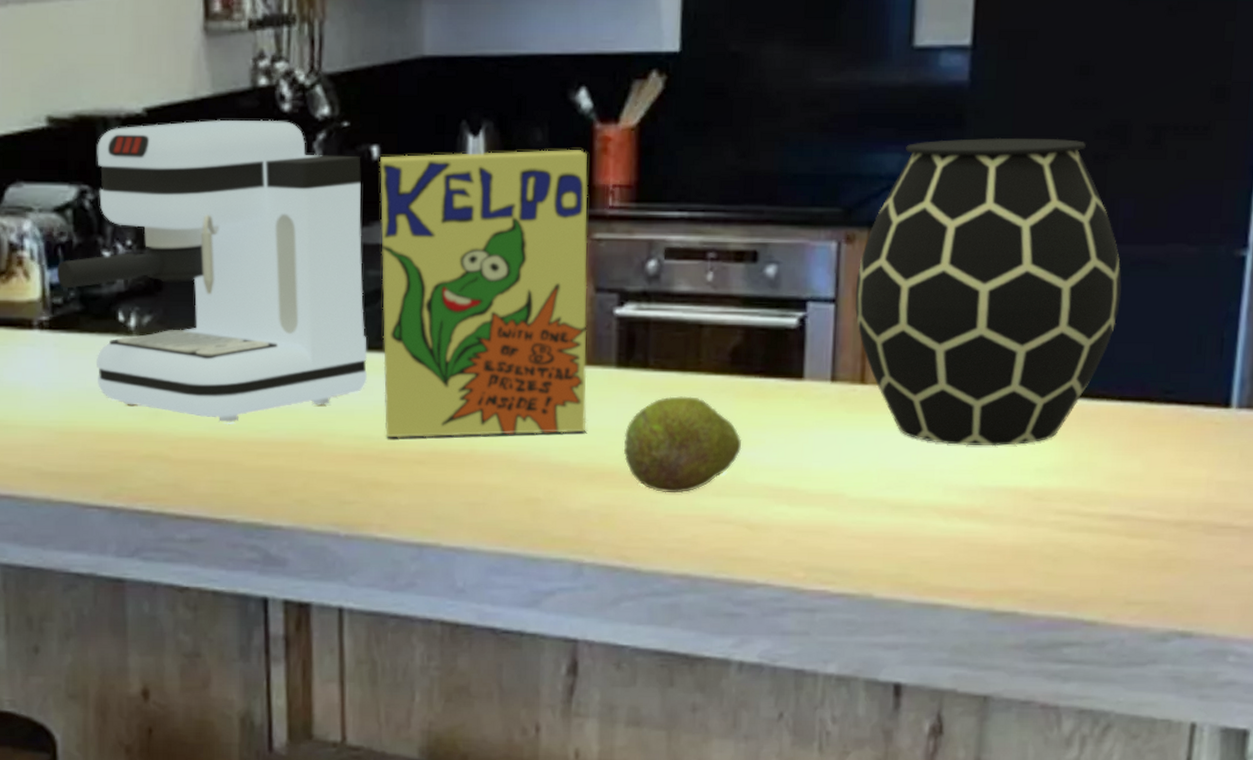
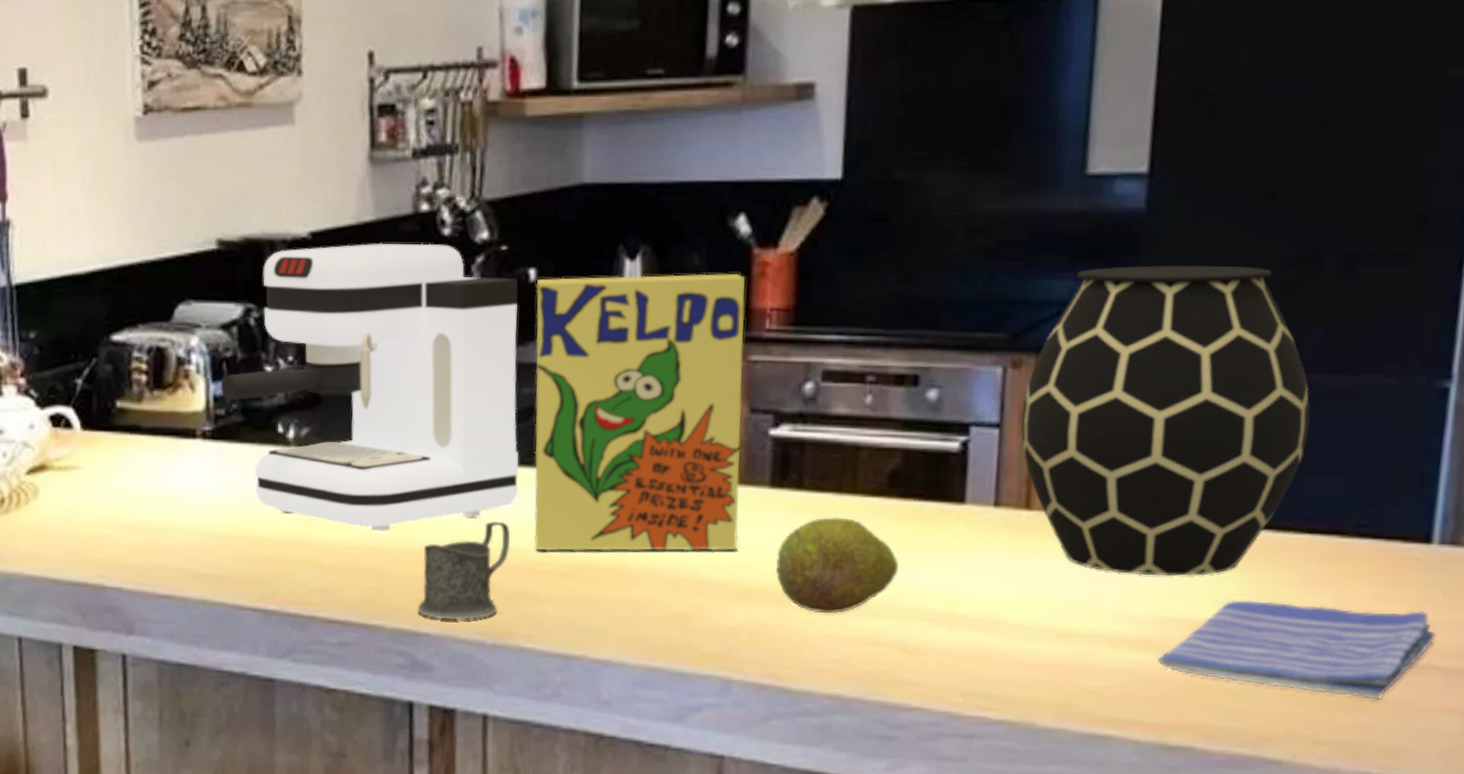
mug: none [269,408,361,512] -> present [417,521,511,621]
dish towel: none [985,466,1234,560] -> present [1158,599,1435,700]

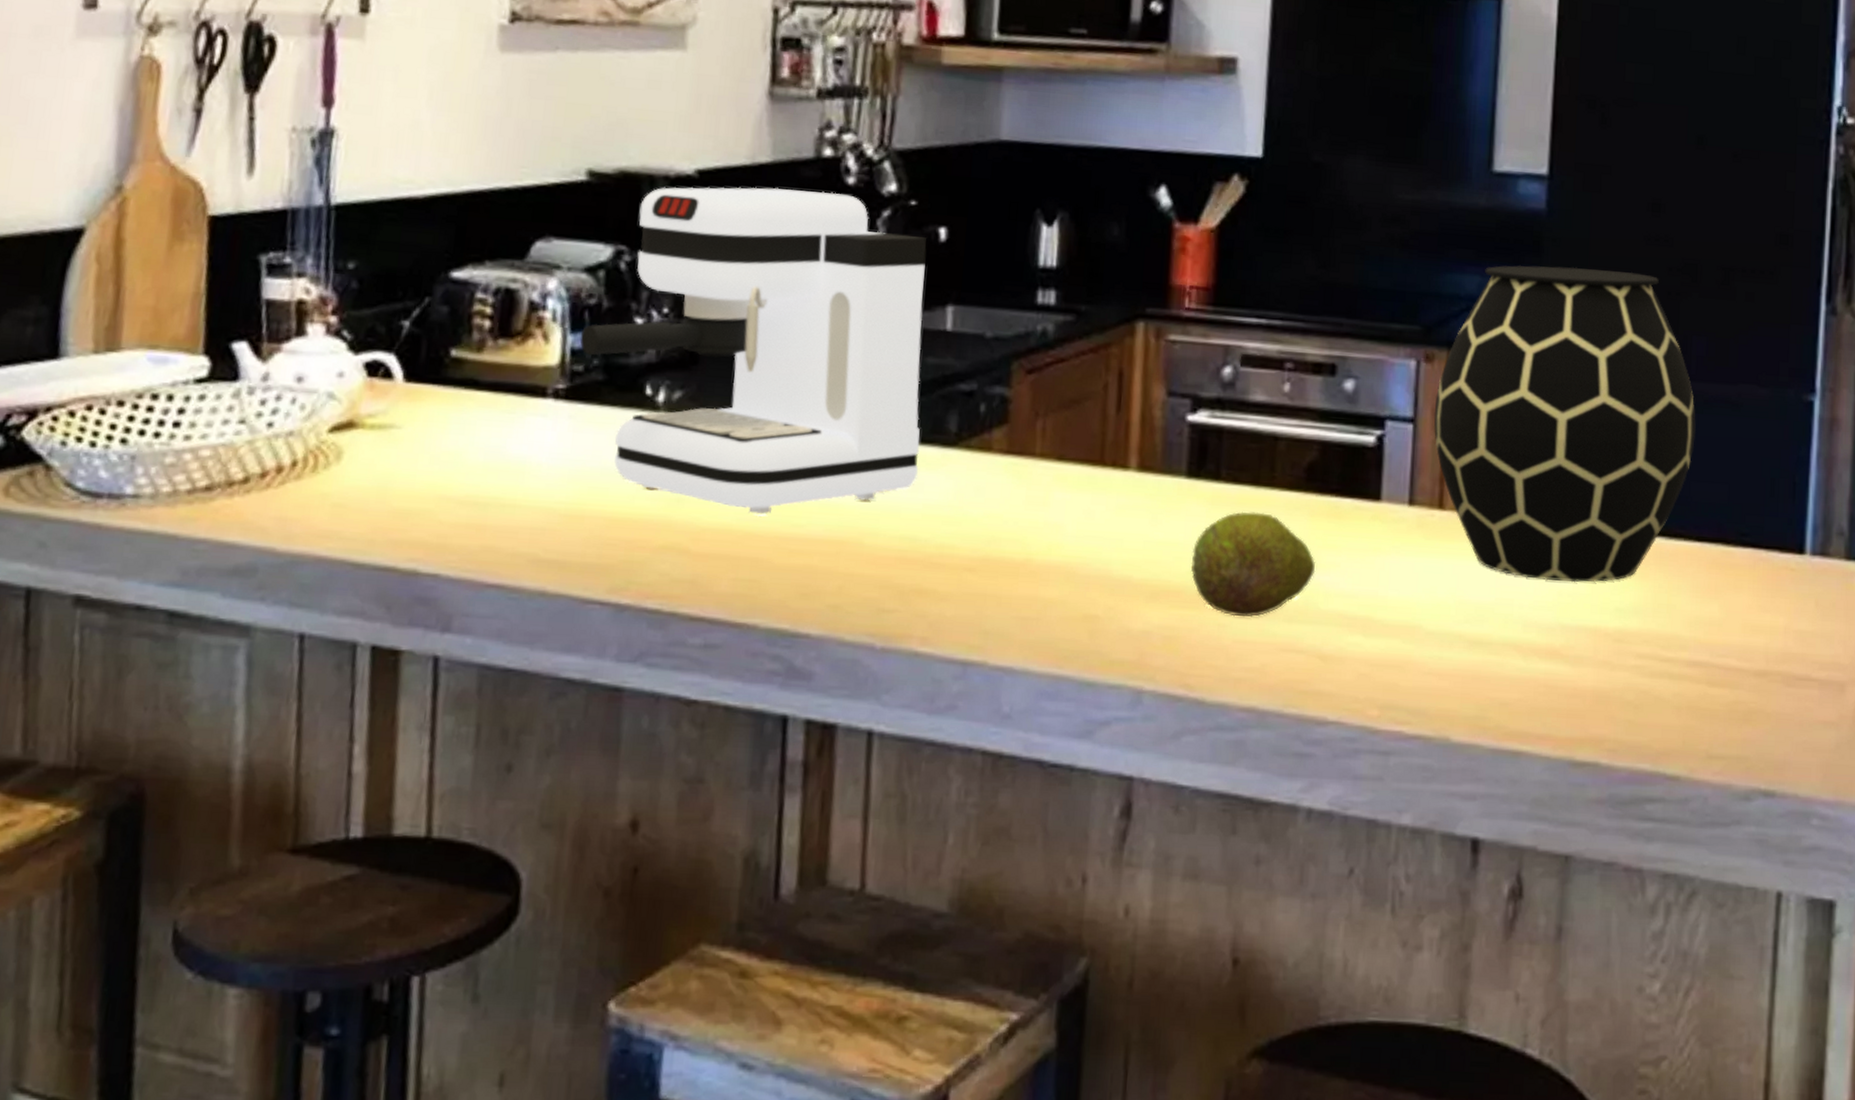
mug: present [417,521,511,621] -> none [797,505,908,620]
cereal box: present [534,274,745,551] -> none [934,239,1165,546]
dish towel: present [1158,599,1435,700] -> none [1565,607,1811,712]

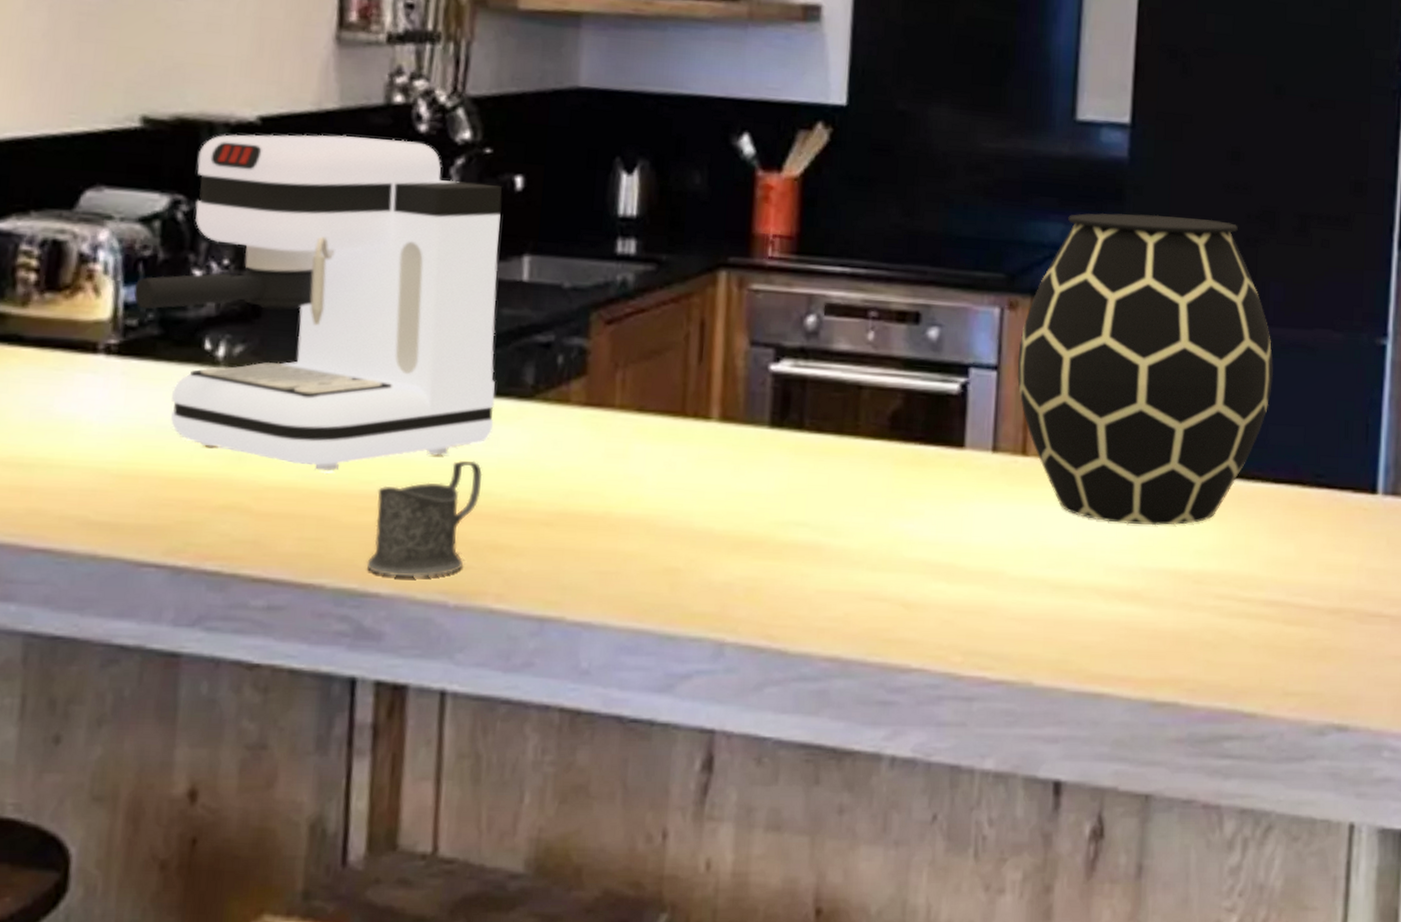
mug: none [797,505,908,620] -> present [366,460,483,578]
fruit: present [1190,511,1316,618] -> none [773,461,900,567]

